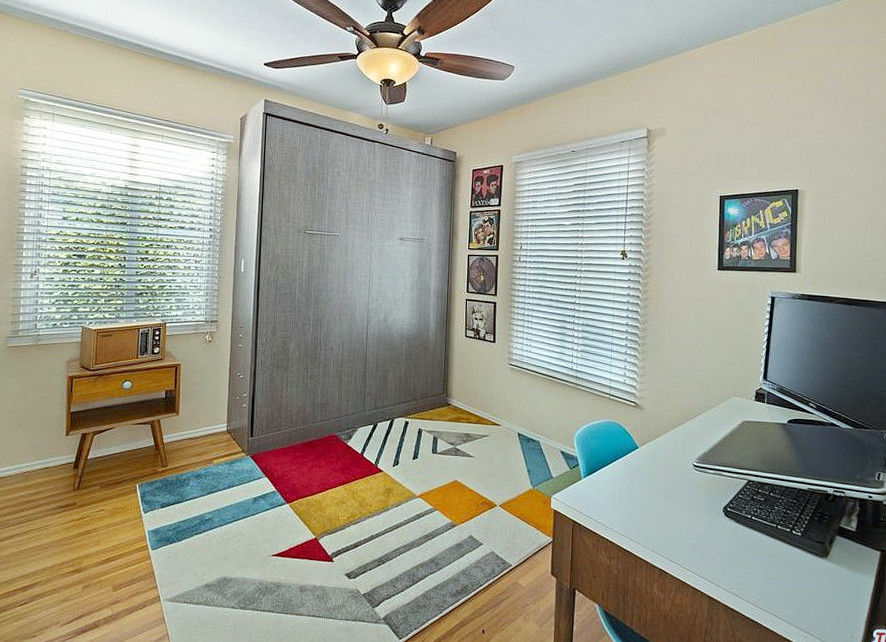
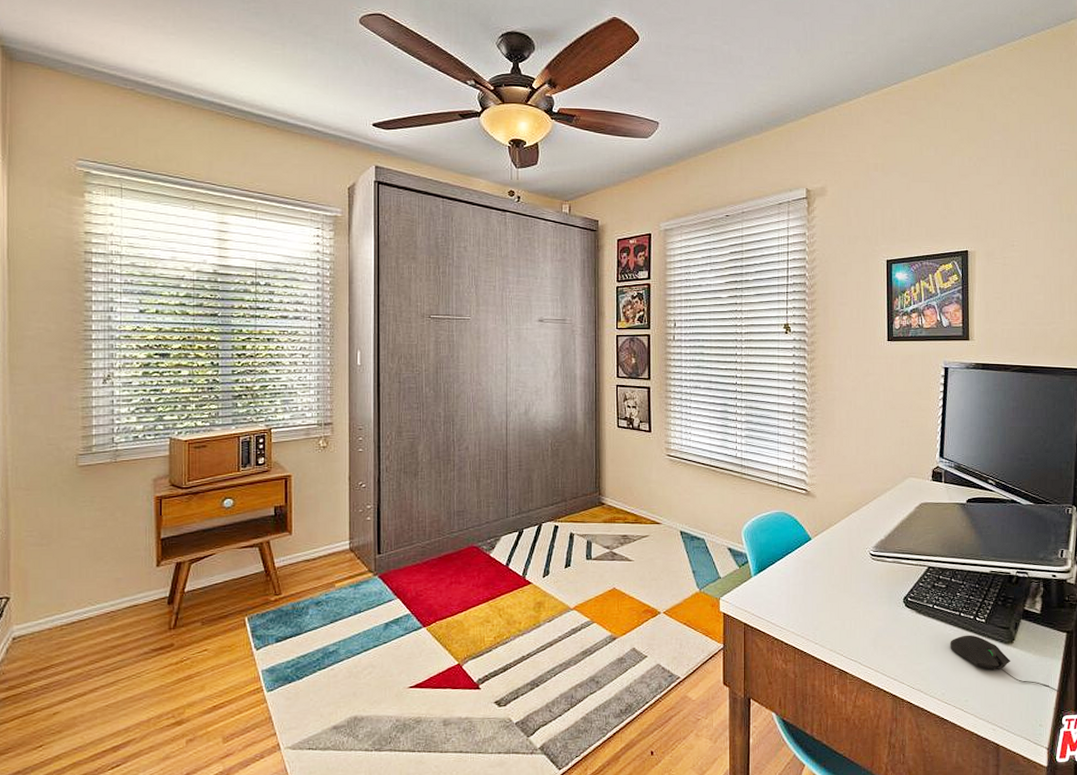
computer mouse: none [766,546,871,607] -> present [950,634,1059,693]

